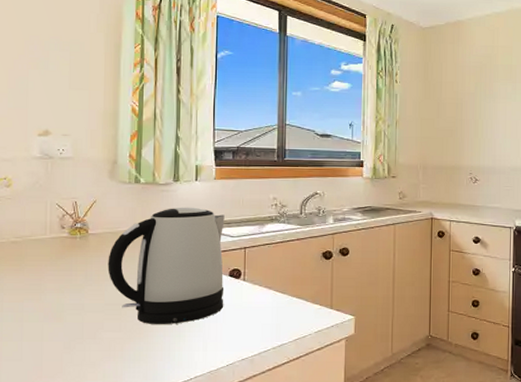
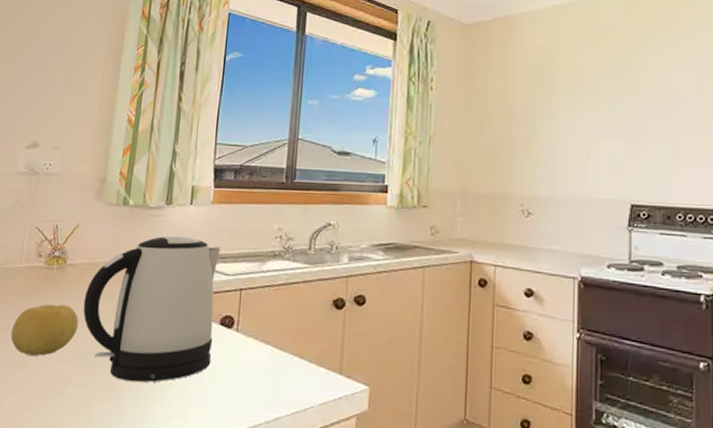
fruit: none [44,267,105,309] -> present [11,304,79,356]

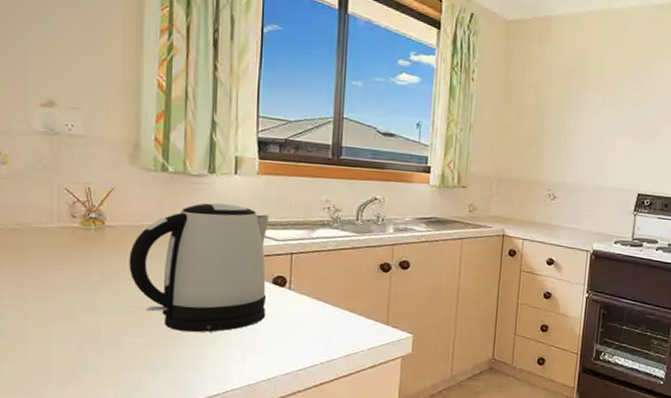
fruit: present [11,304,79,356] -> none [52,262,126,310]

